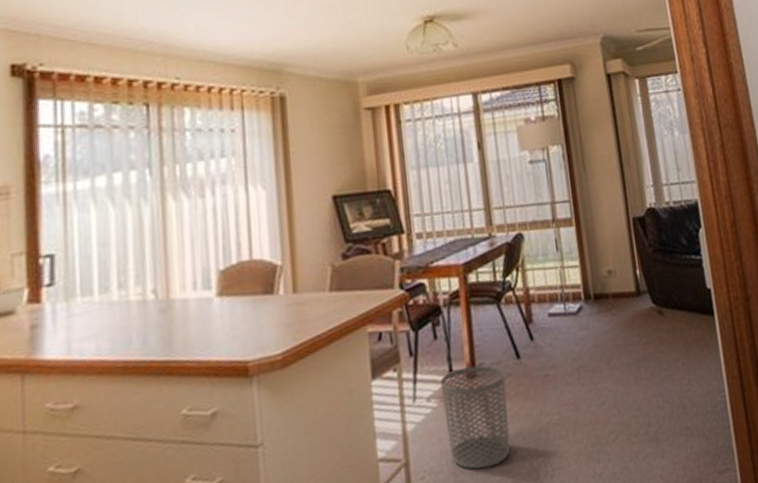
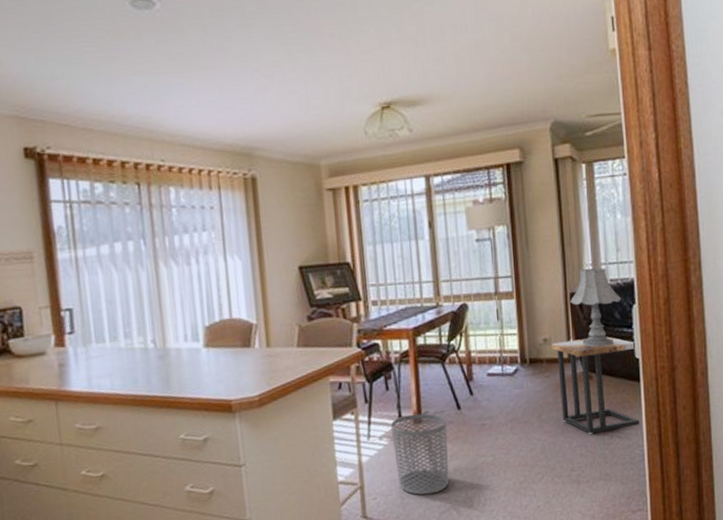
side table: none [617,265,719,380] -> present [552,336,640,434]
table lamp: none [633,189,686,278] -> present [570,267,621,347]

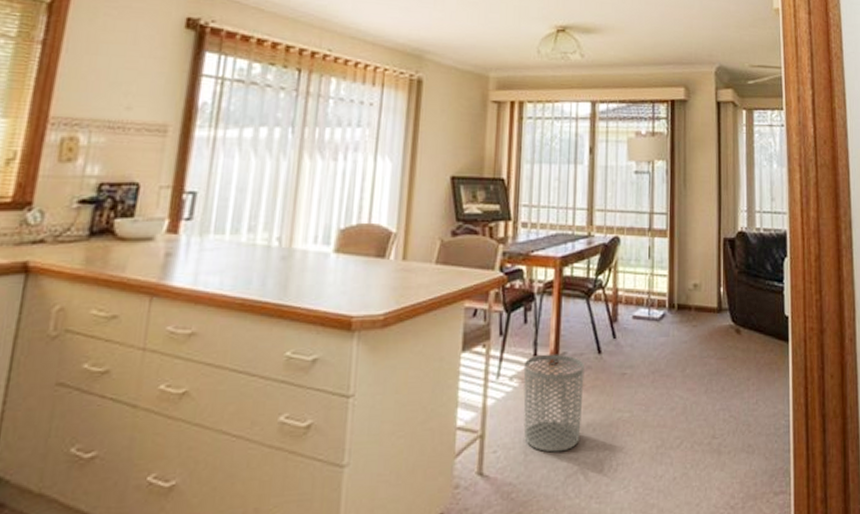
side table: present [552,336,640,434] -> none [702,288,787,396]
table lamp: present [570,267,621,347] -> none [723,215,773,299]

